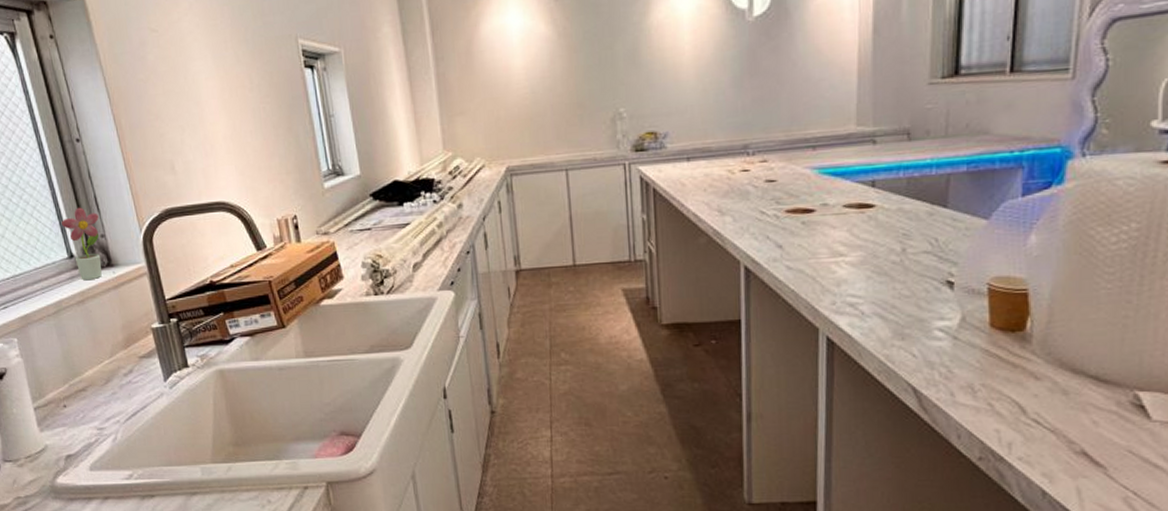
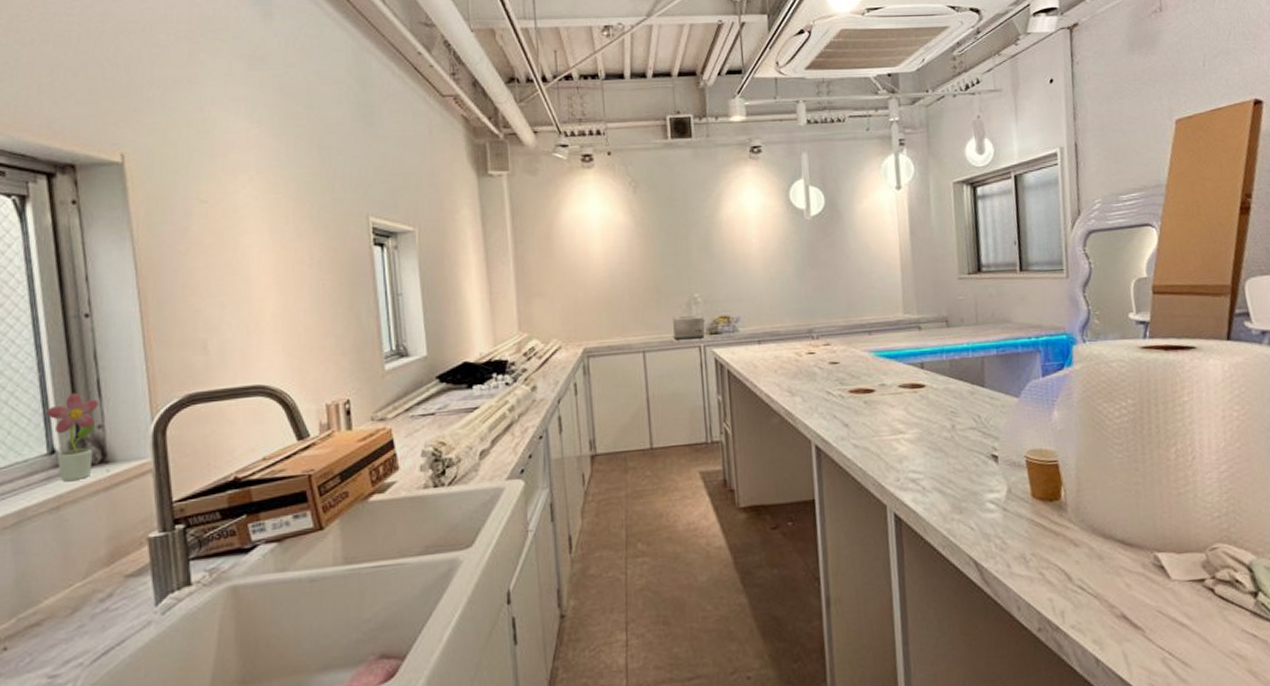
toaster: none [596,130,630,158] -> present [672,314,705,340]

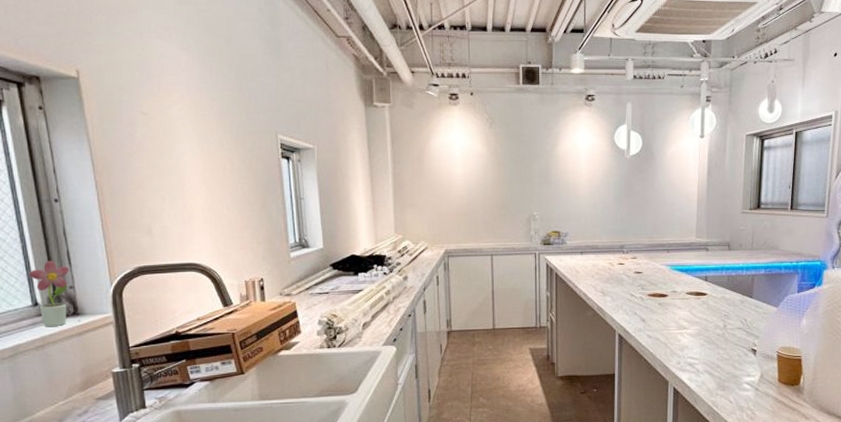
toaster: present [672,314,705,340] -> none [515,228,541,248]

